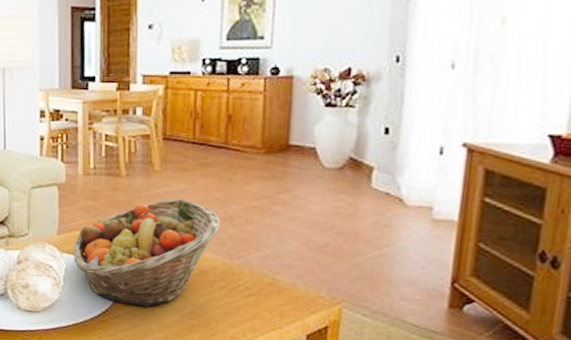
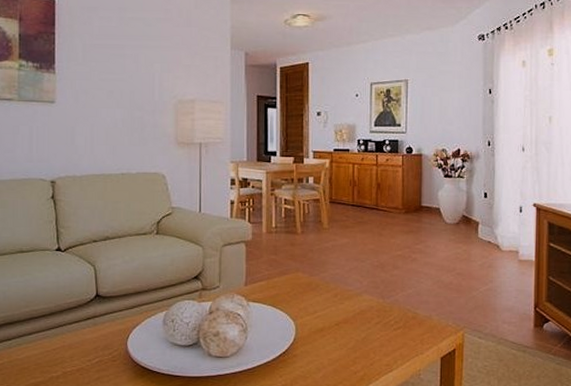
fruit basket: present [73,199,220,307] -> none [258,251,374,345]

